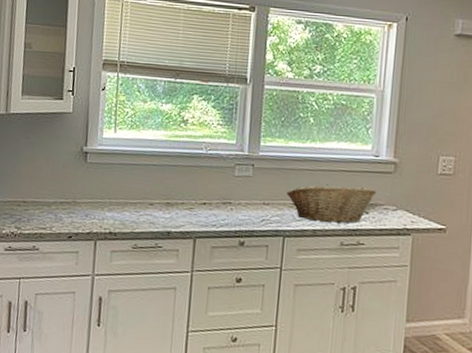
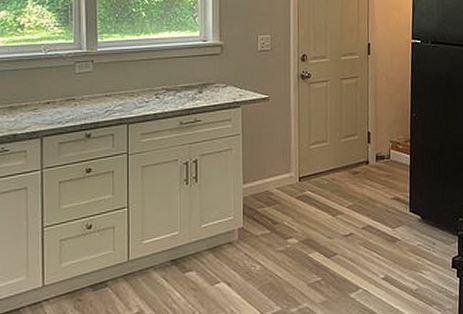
fruit basket: present [286,184,377,224] -> none [127,69,208,106]

